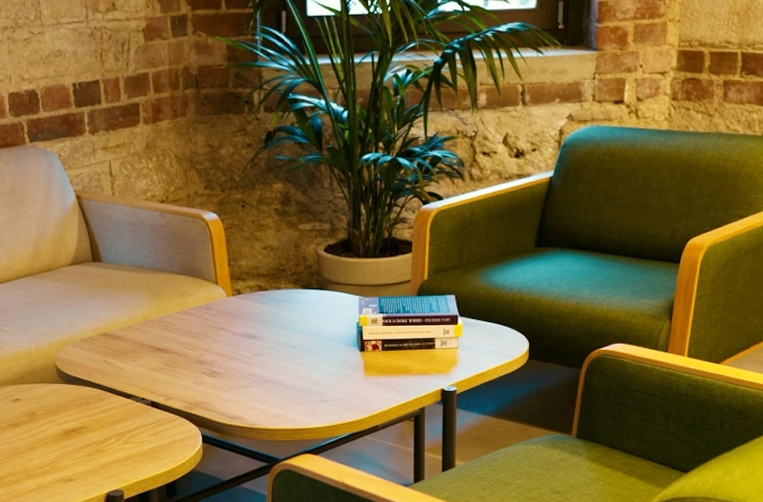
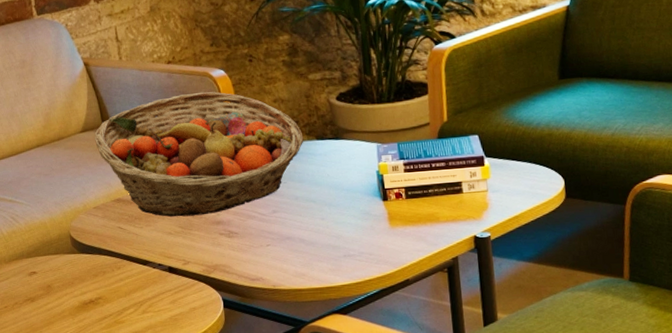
fruit basket: none [83,233,290,354] -> present [94,91,304,217]

